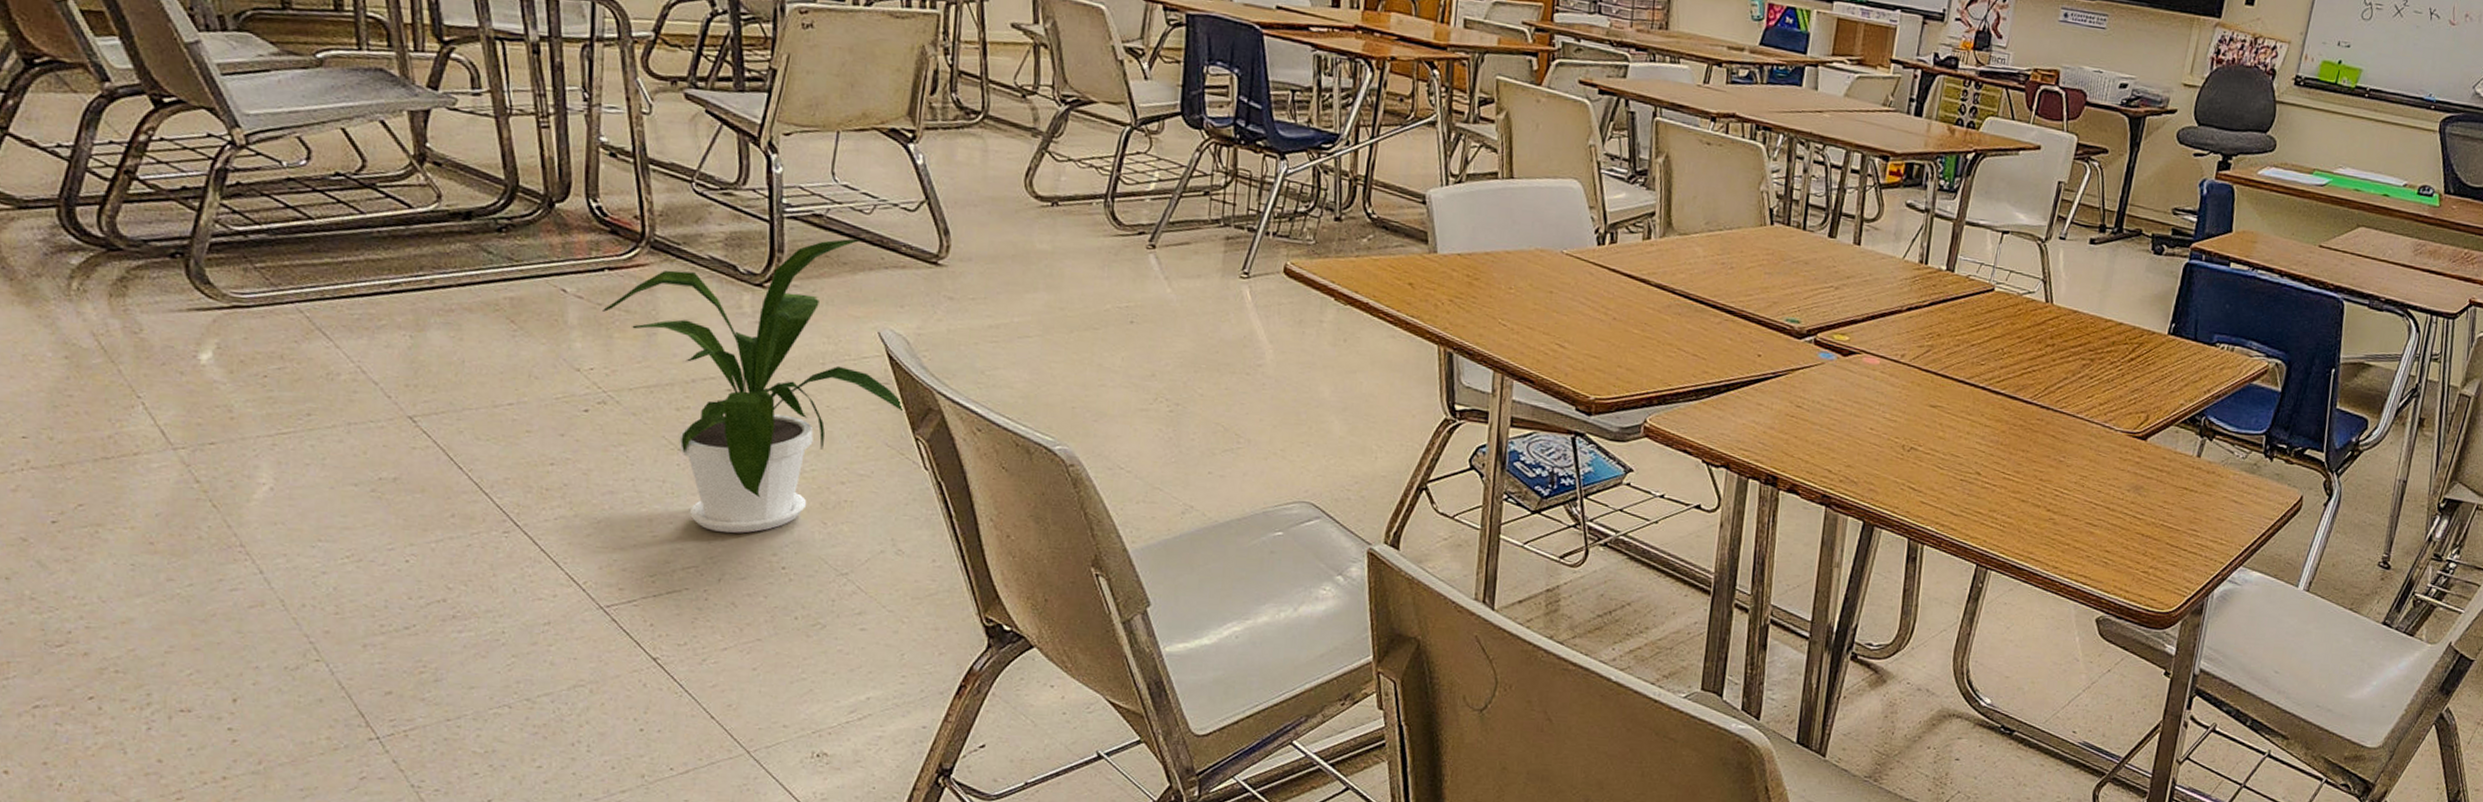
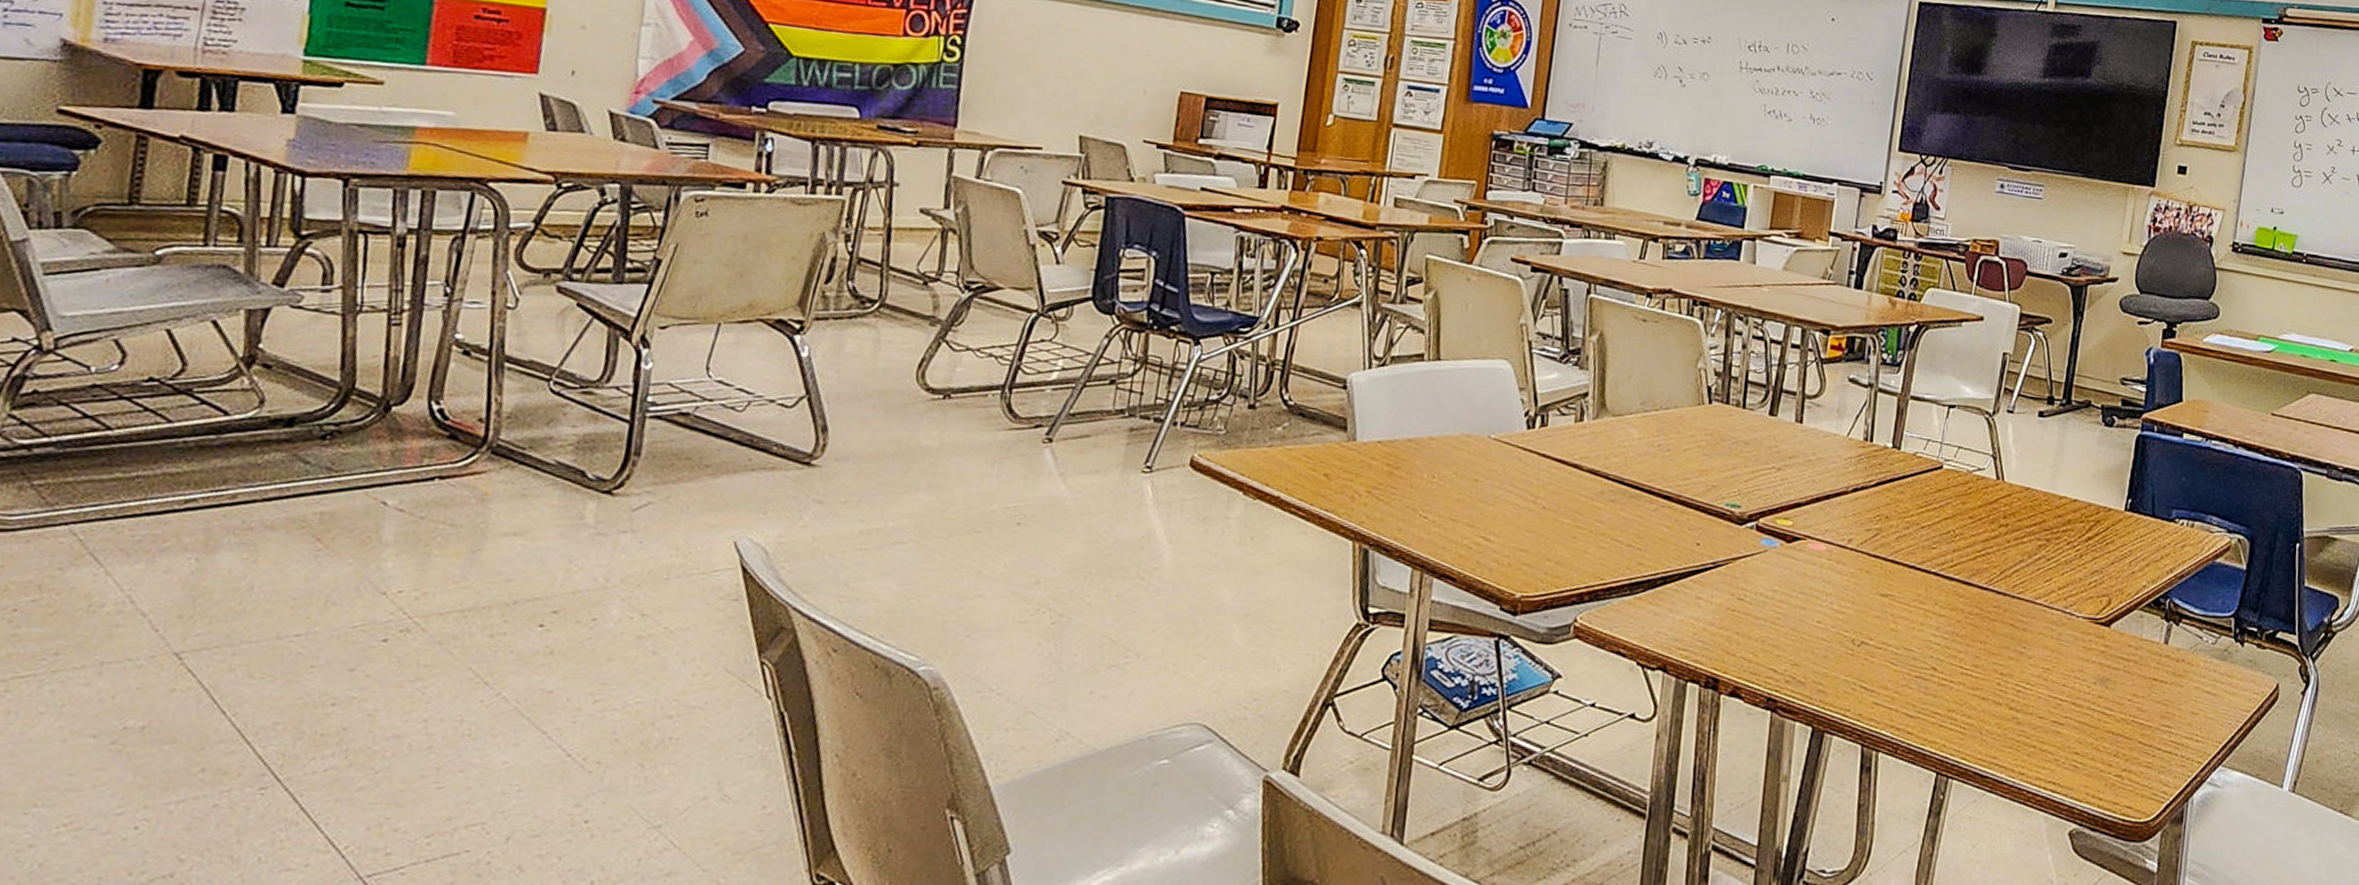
house plant: present [603,238,905,533] -> none [424,438,754,781]

